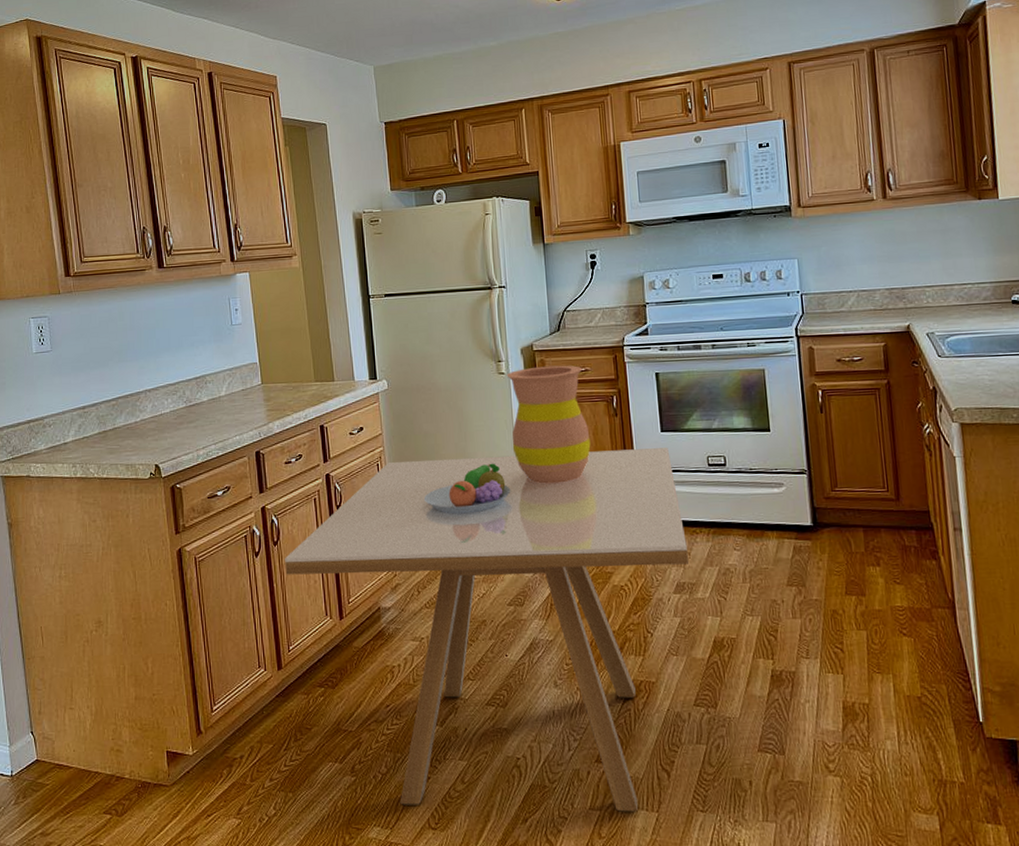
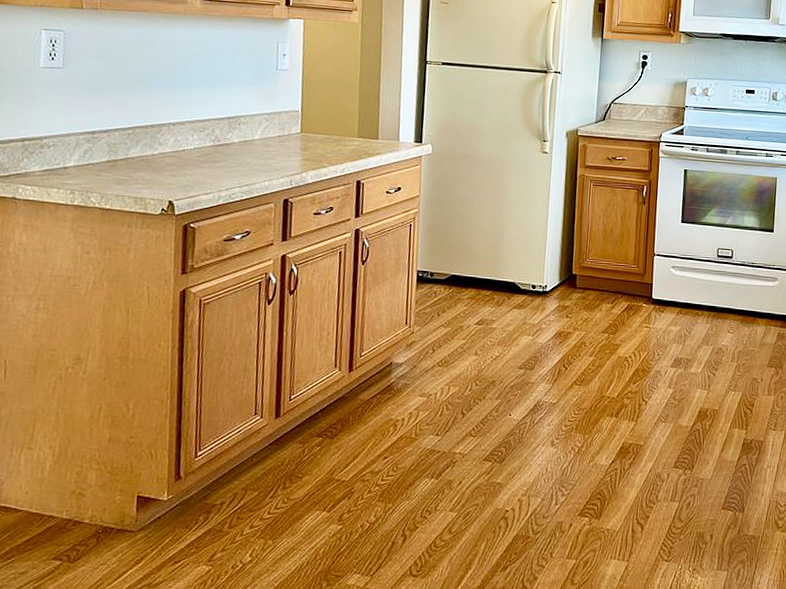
dining table: present [284,448,688,812] -> none [298,223,689,561]
fruit bowl: present [423,463,511,514] -> none [451,235,538,280]
vase: present [506,365,591,484] -> none [544,150,621,260]

